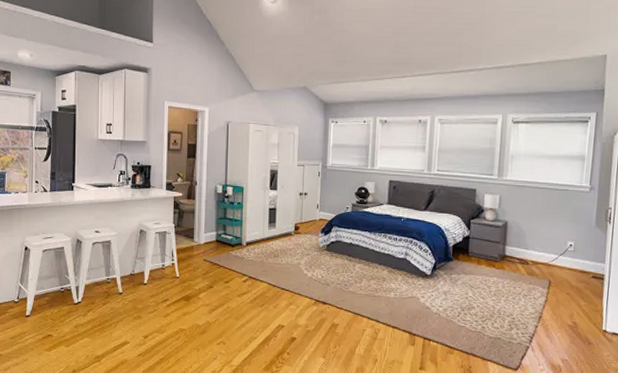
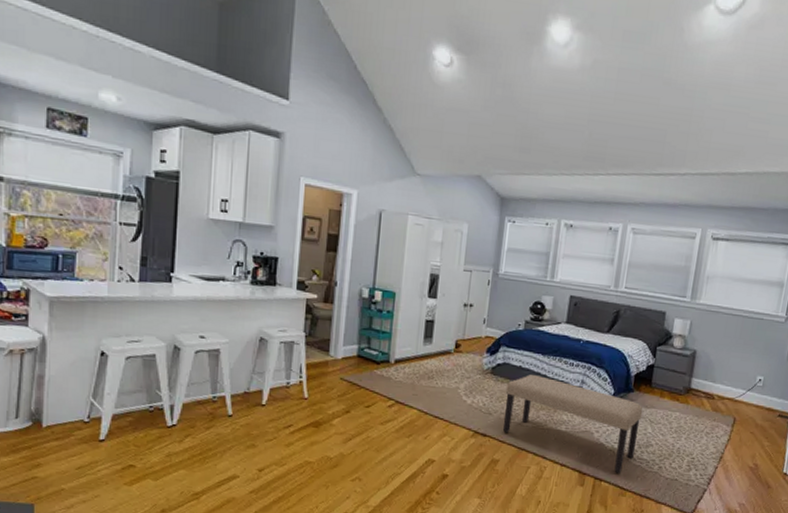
bench: none [339,250,463,334] -> present [503,375,643,474]

